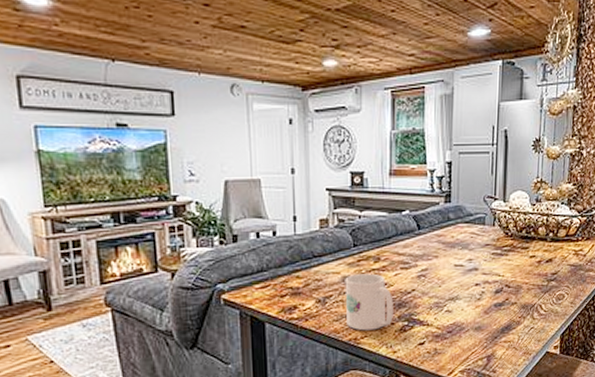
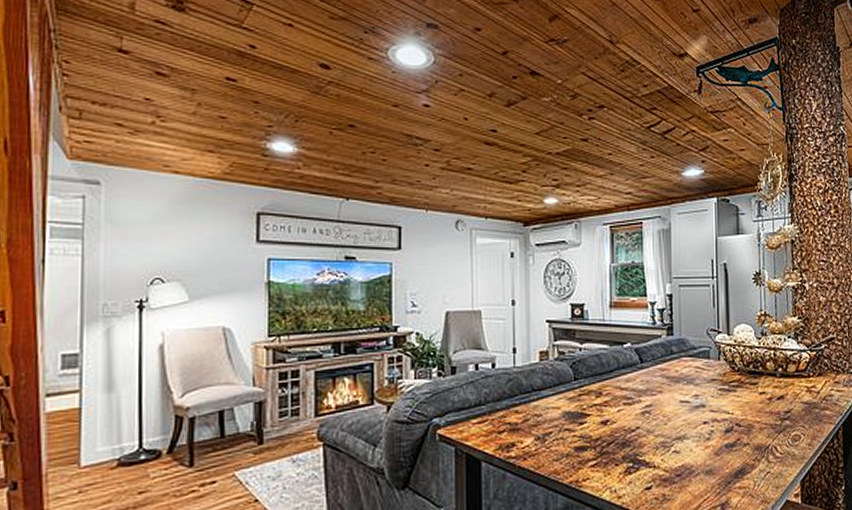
mug: present [345,273,394,331] -> none [565,409,617,472]

